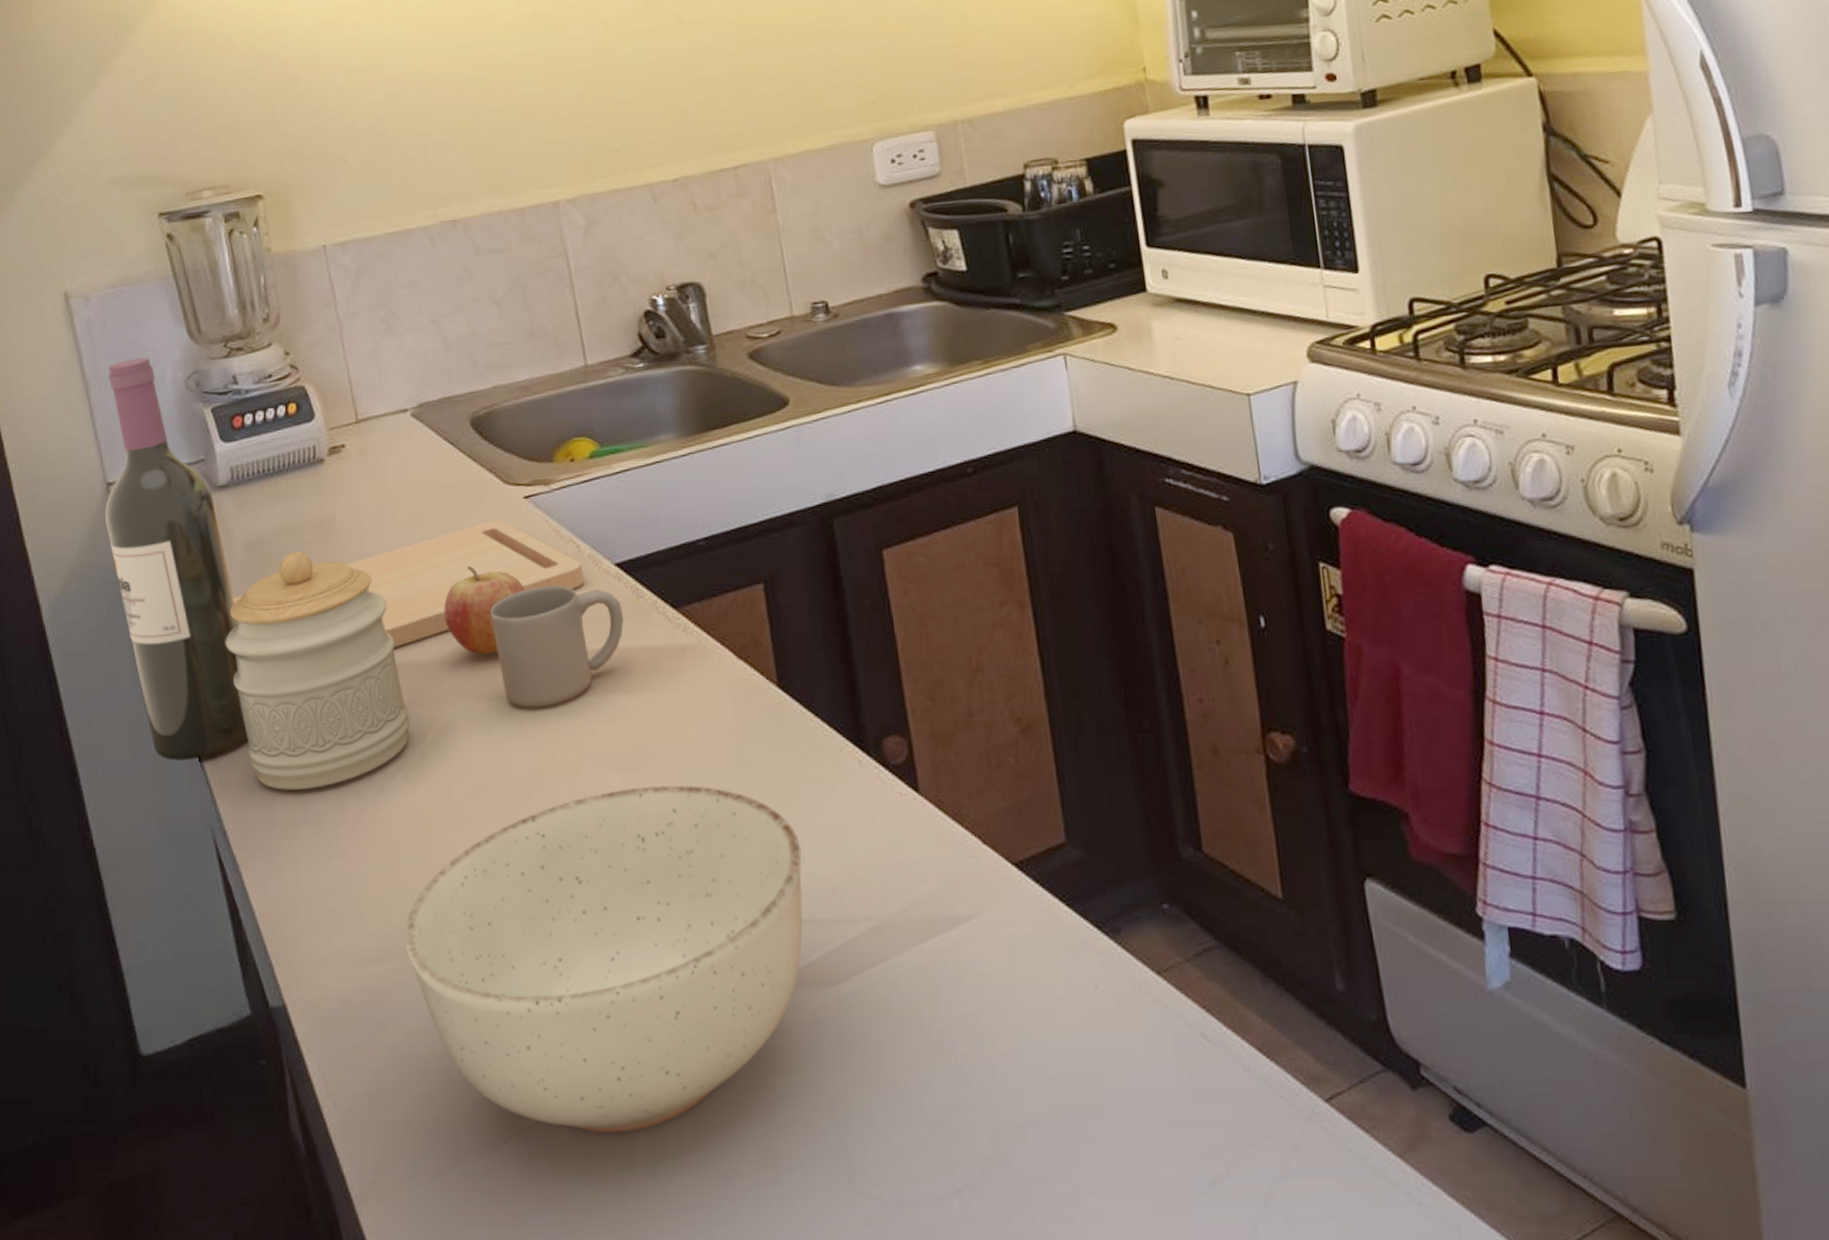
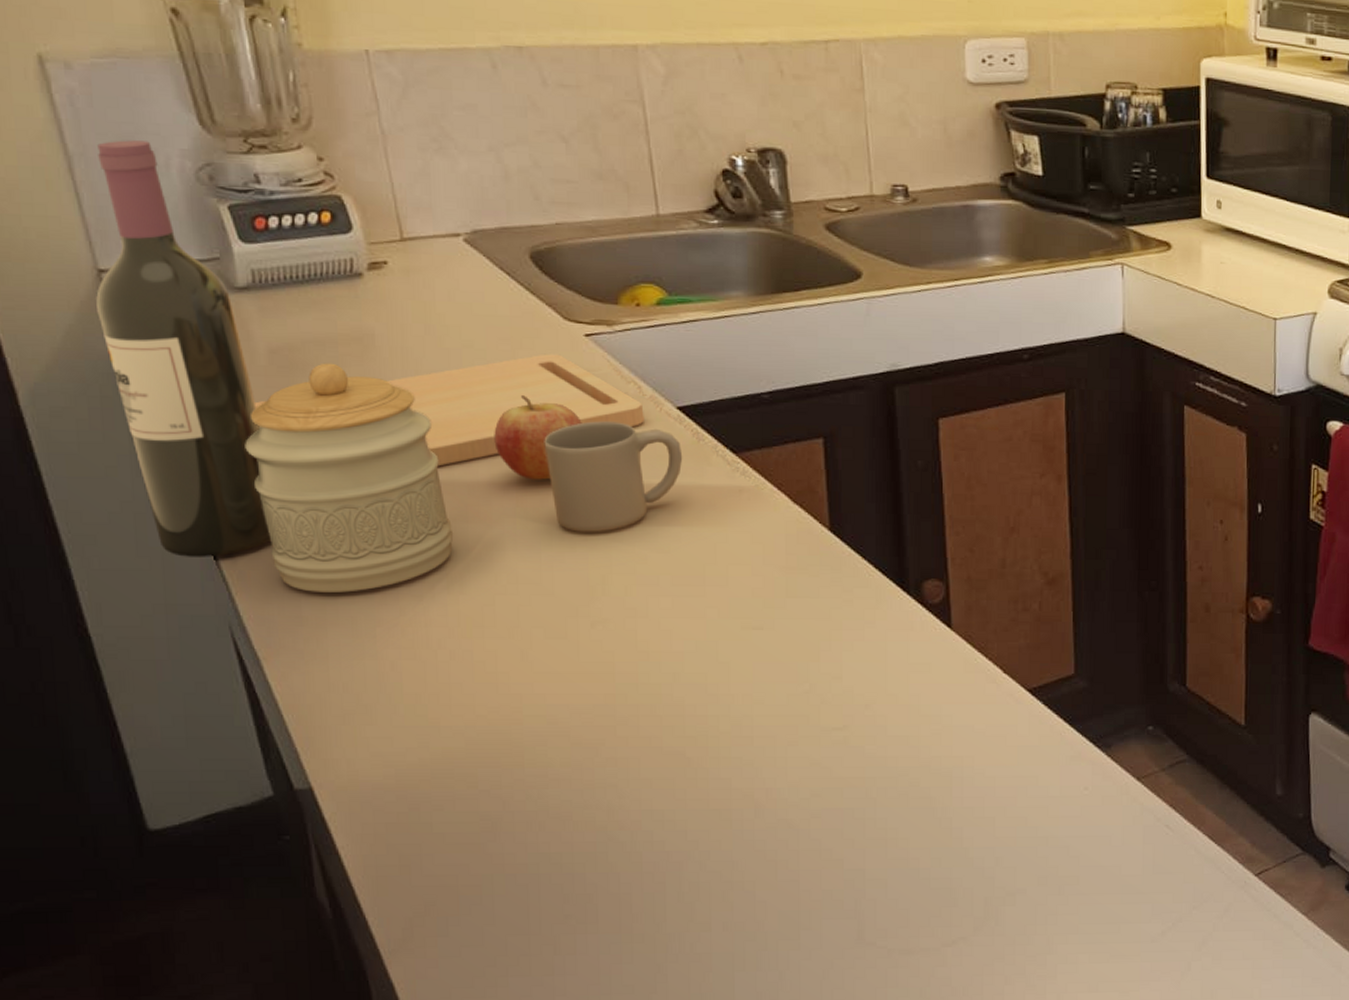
bowl: present [404,785,803,1133] -> none [442,609,840,899]

